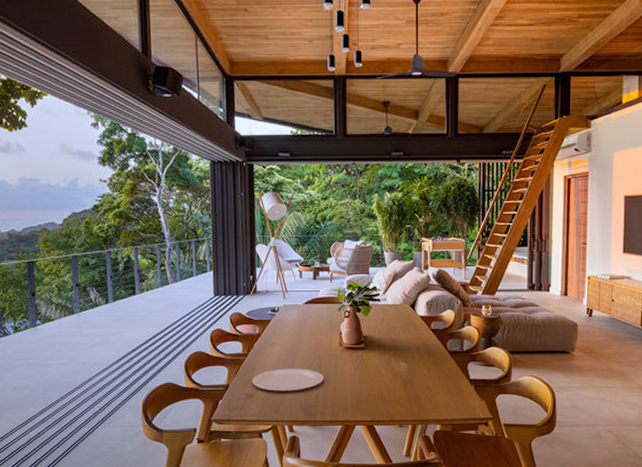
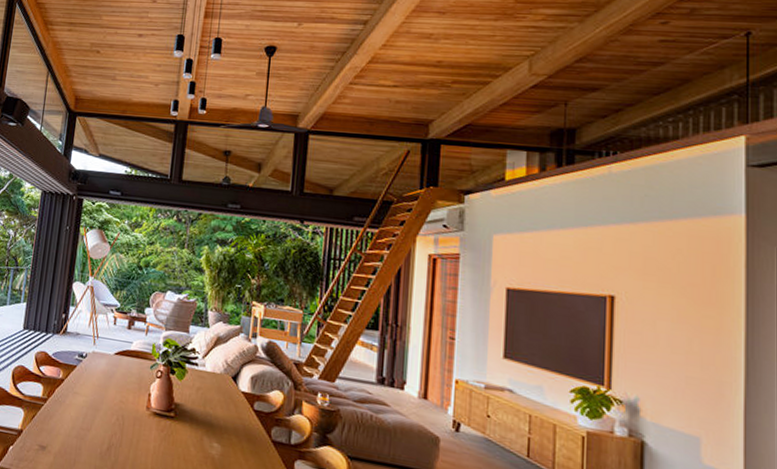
plate: present [252,368,324,391] -> none [46,422,125,453]

